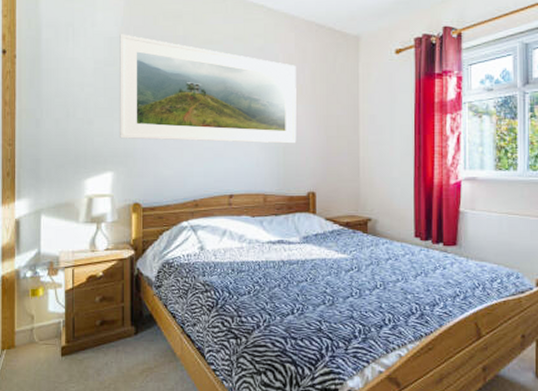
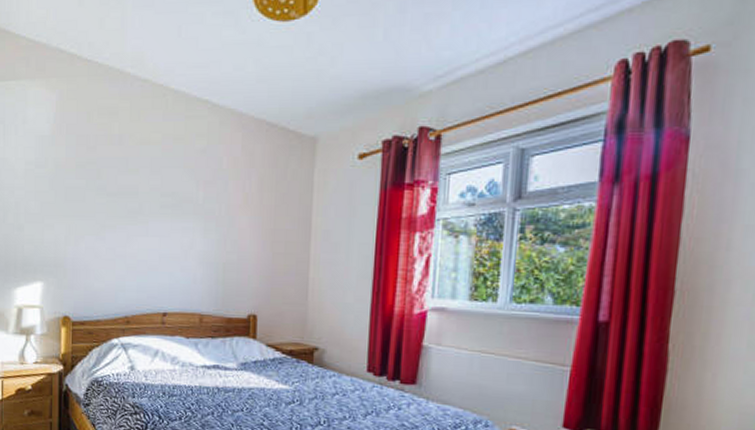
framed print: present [119,34,297,144] -> none [49,132,242,260]

